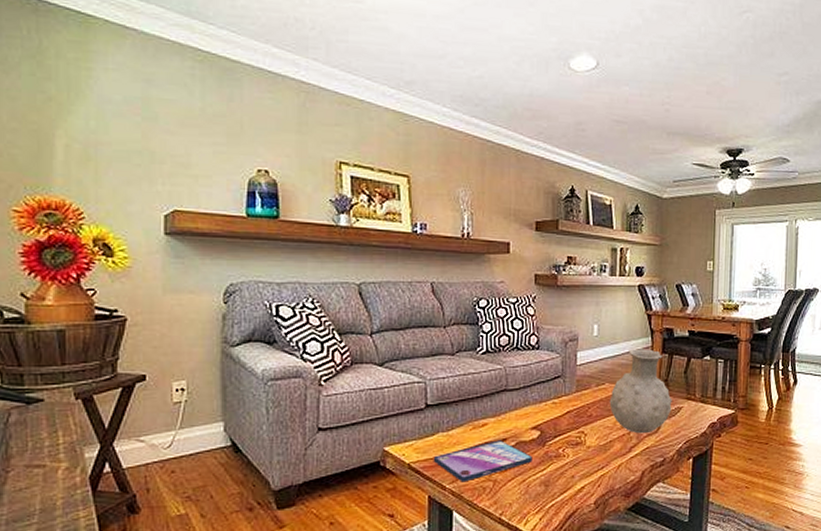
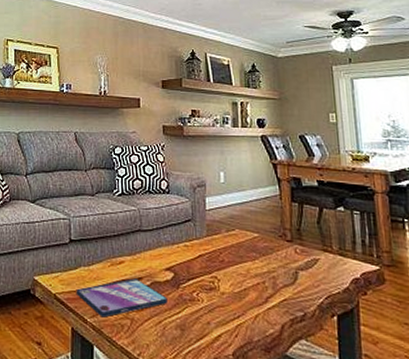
vase: present [609,349,672,434] -> none [241,196,308,285]

